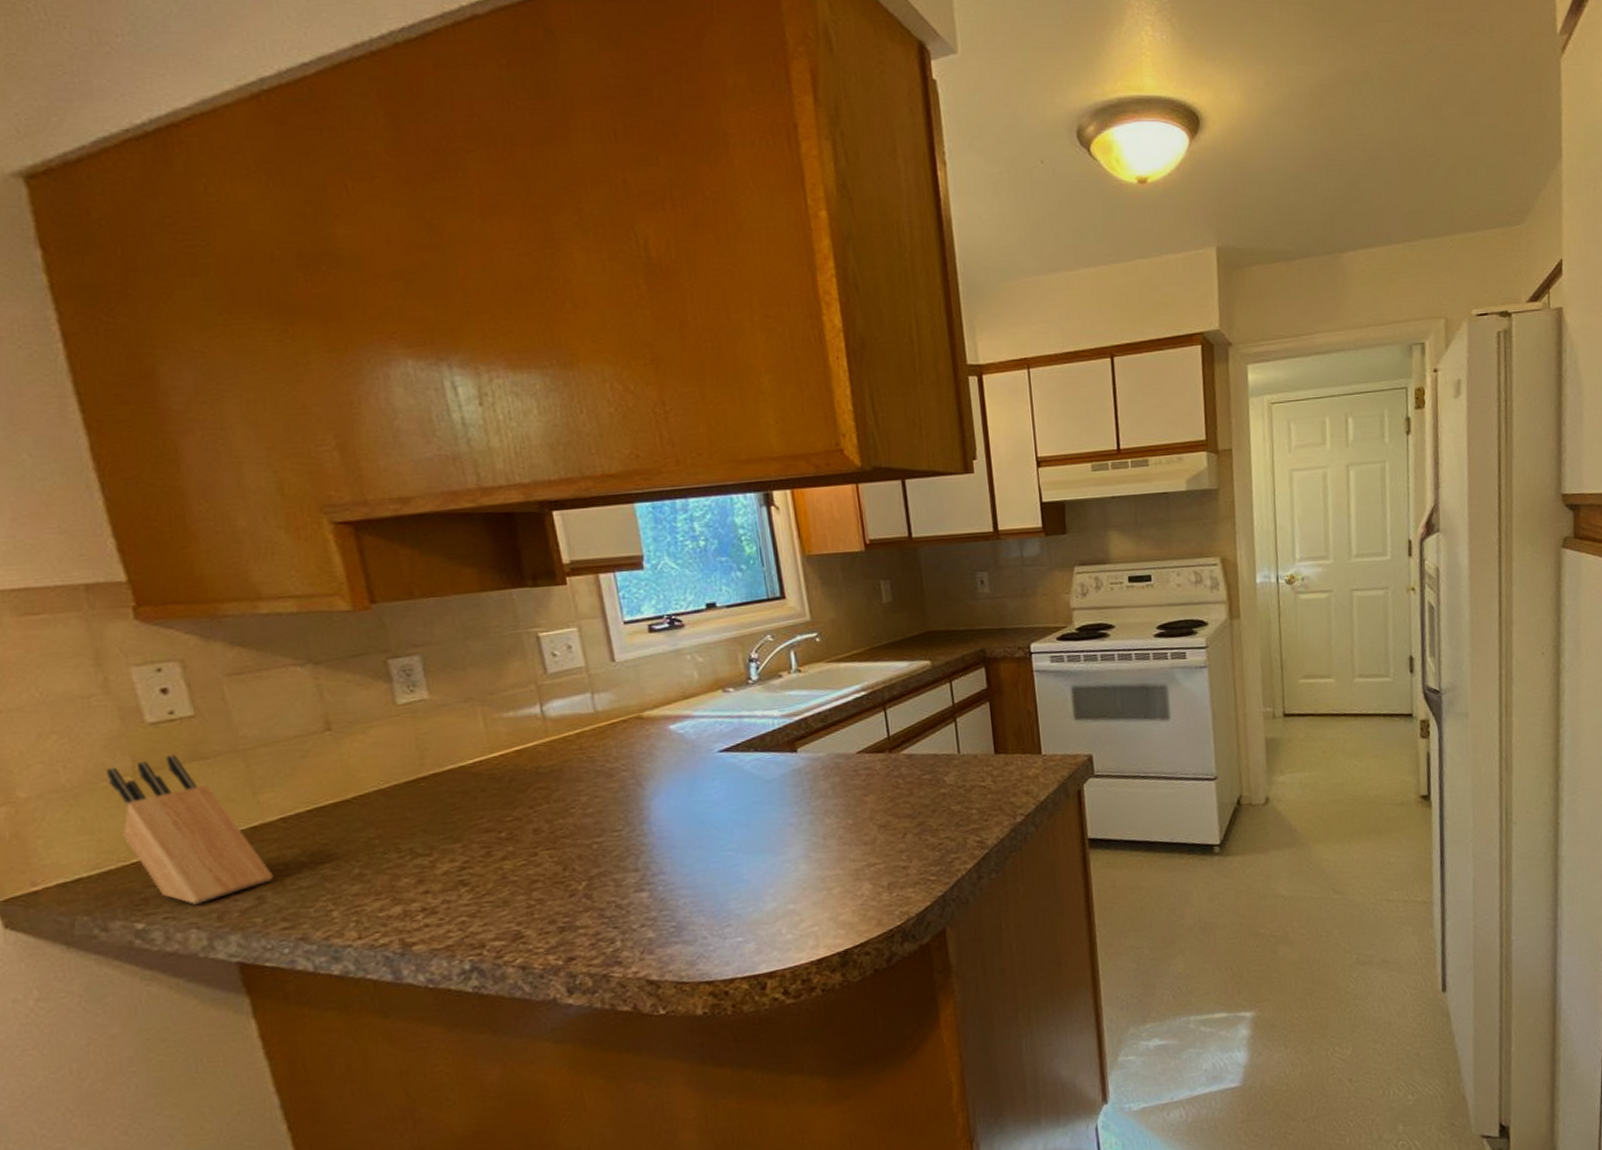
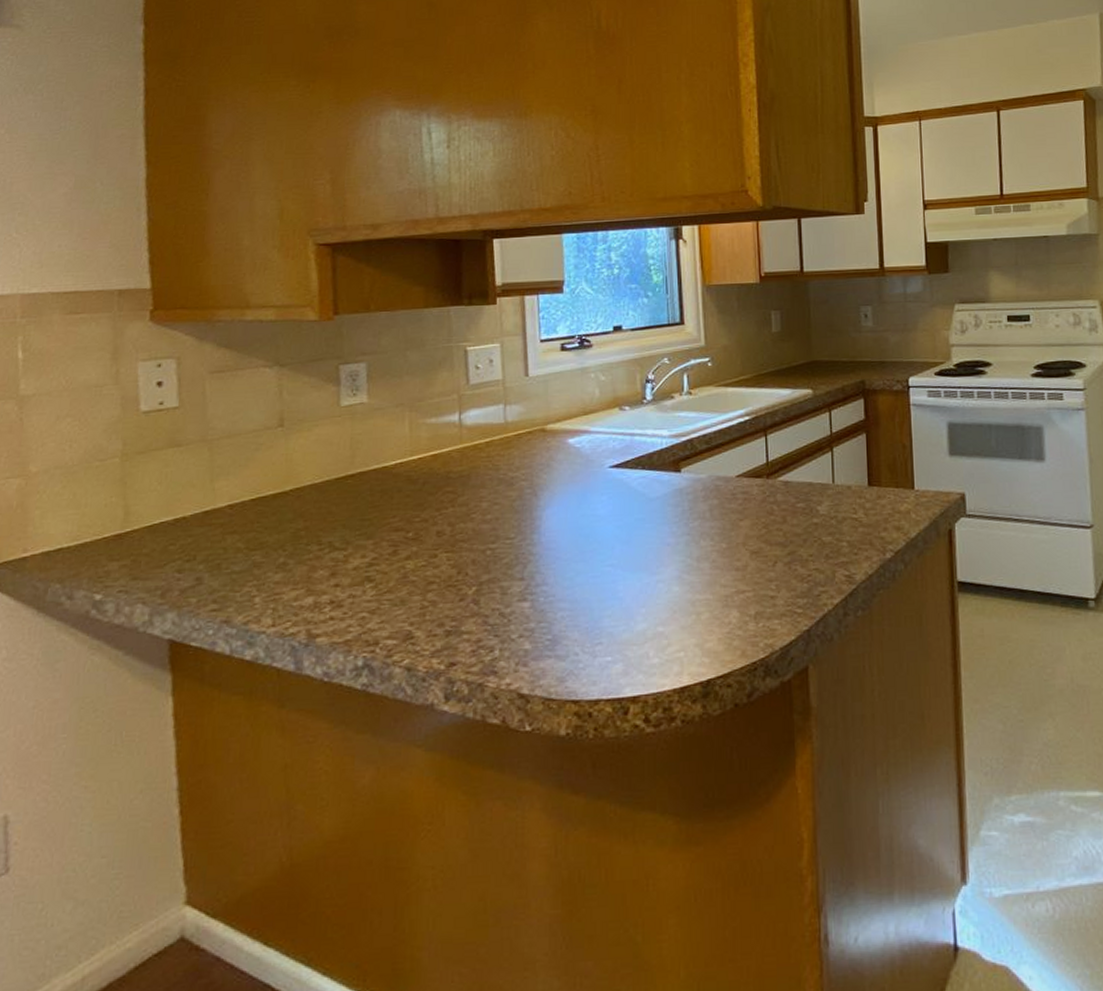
knife block: present [106,754,274,905] -> none [100,441,213,580]

